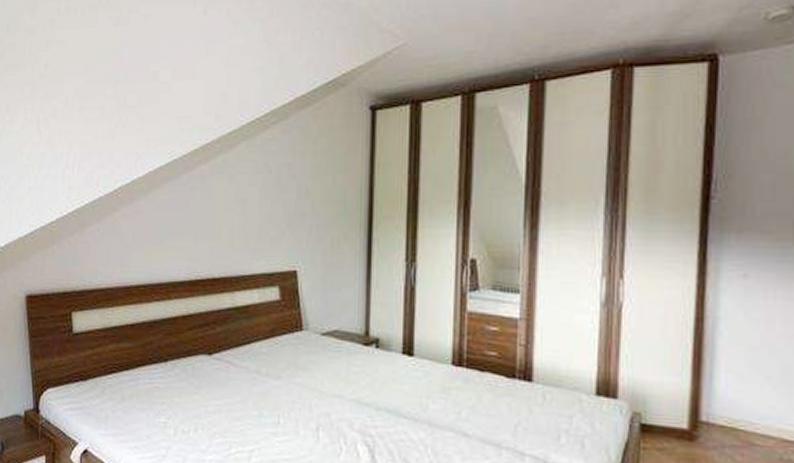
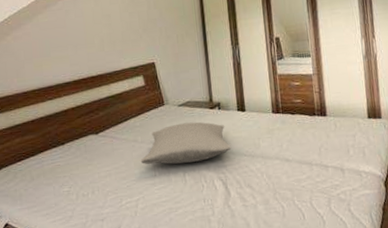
pillow: none [261,358,388,415] -> present [140,122,232,165]

